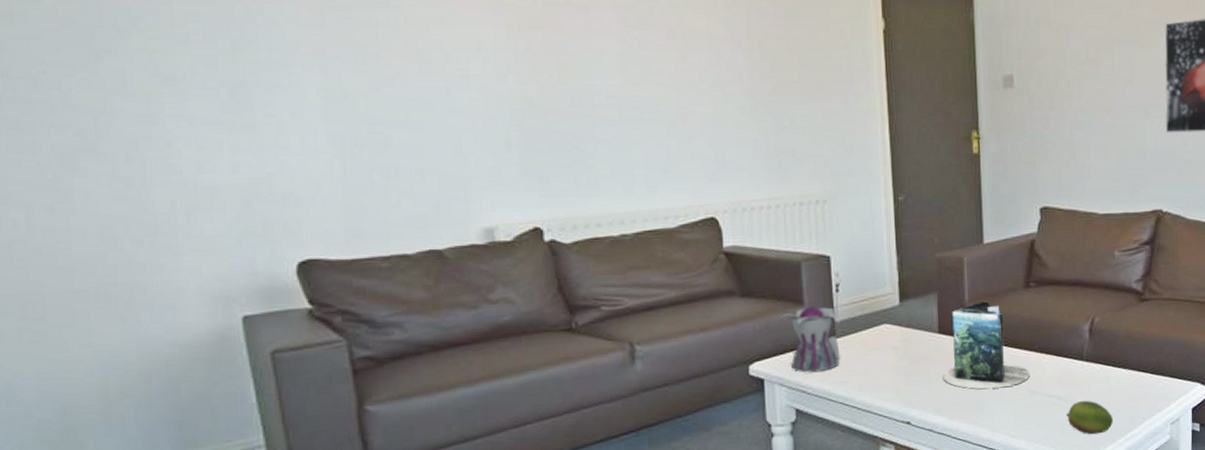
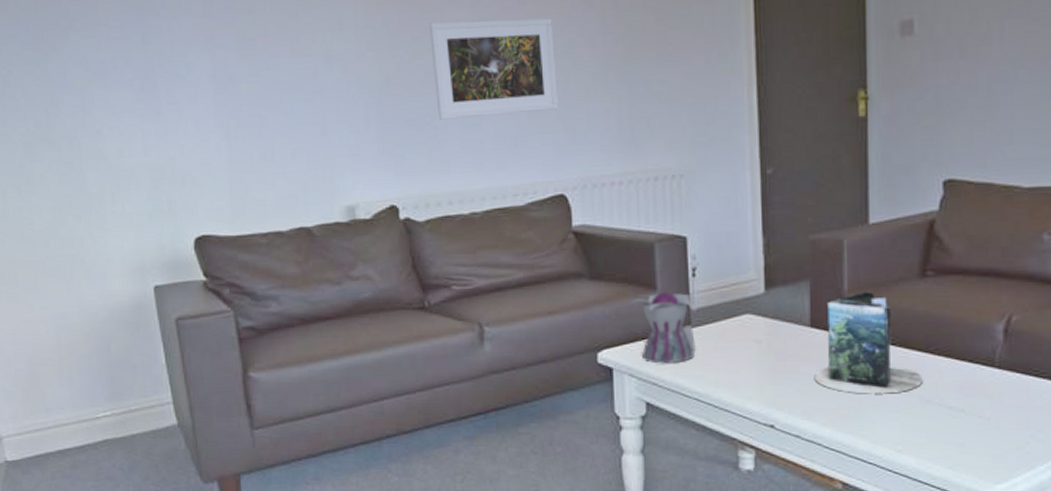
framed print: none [575,49,709,144] -> present [428,18,558,120]
fruit: present [1067,400,1114,435] -> none [970,415,1033,457]

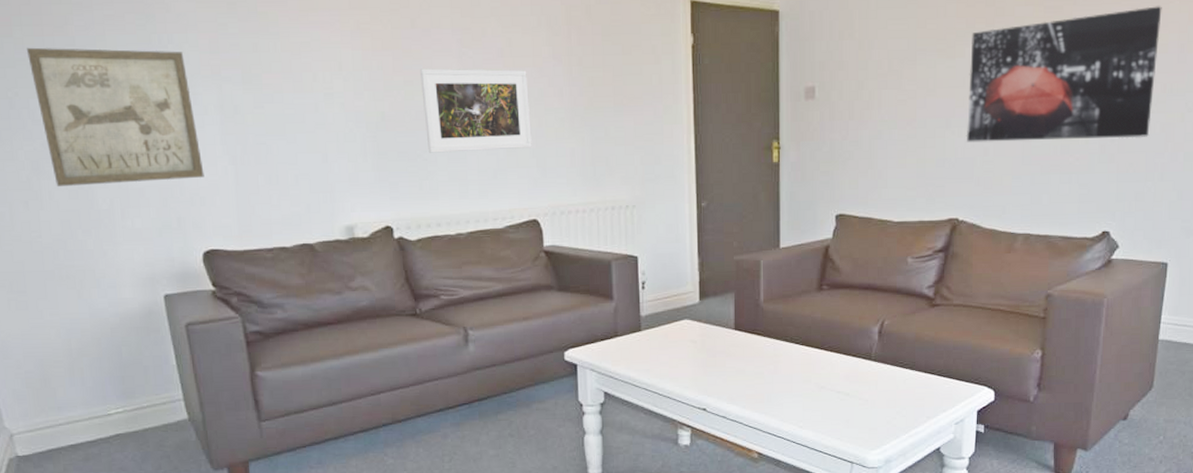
wall art: none [21,17,197,169] -> present [27,47,205,186]
teapot: present [632,292,696,364] -> none [593,302,644,361]
book: present [814,292,922,394] -> none [737,302,819,383]

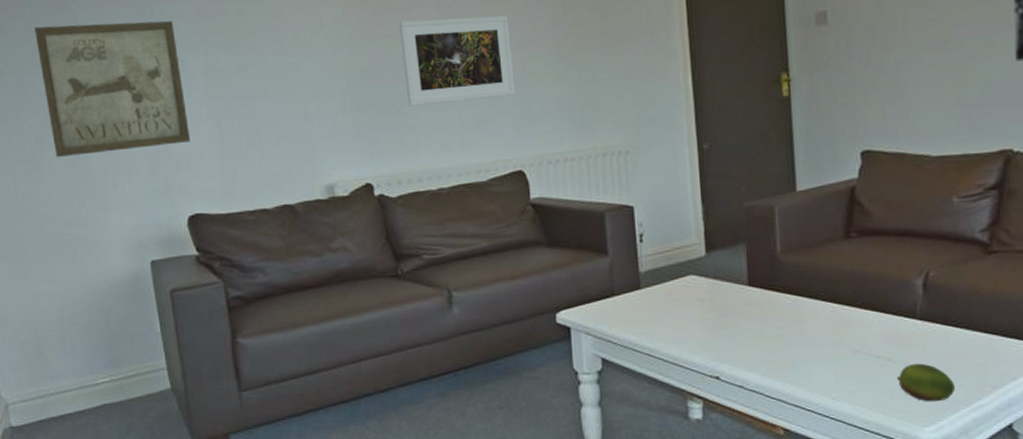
fruit: none [853,397,899,430] -> present [897,363,956,402]

